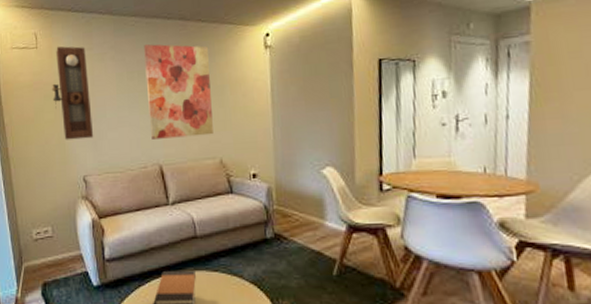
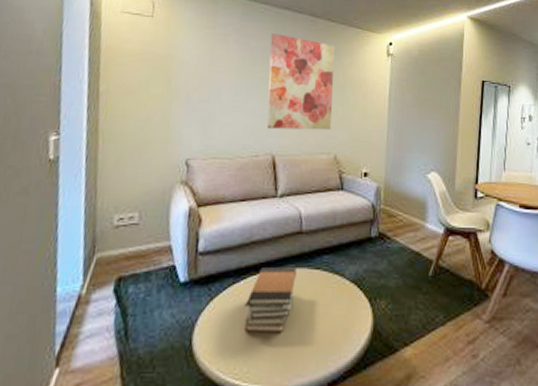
pendulum clock: present [52,46,94,140] -> none [162,19,208,120]

